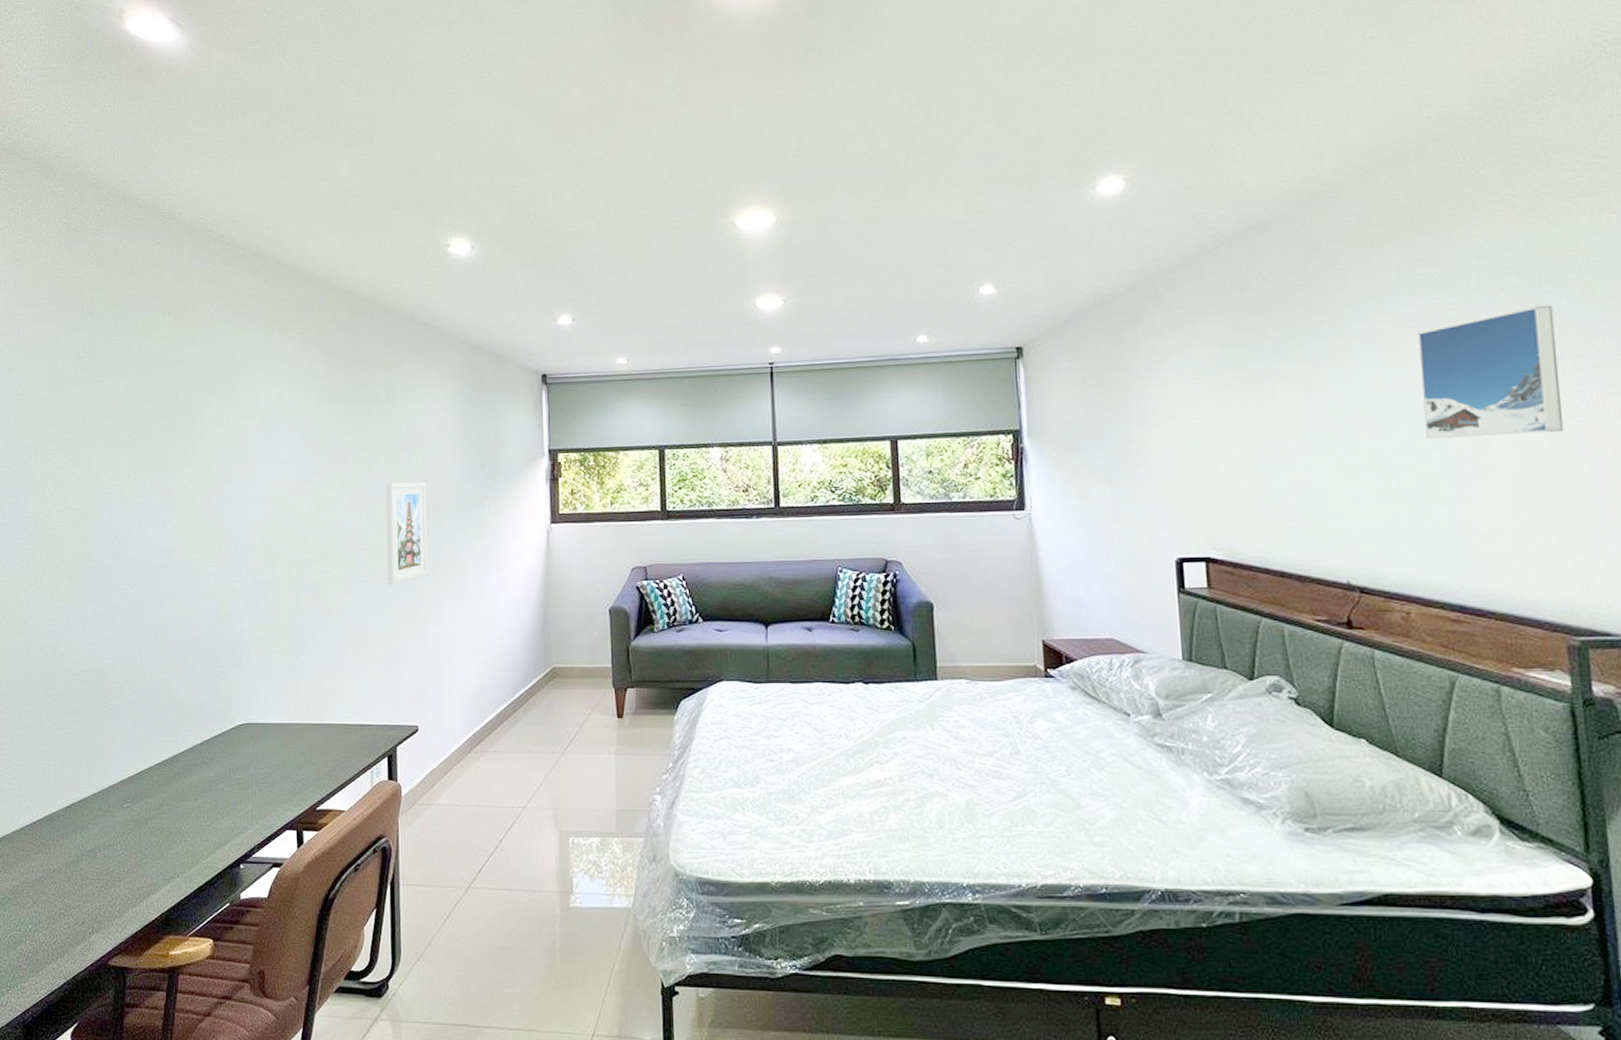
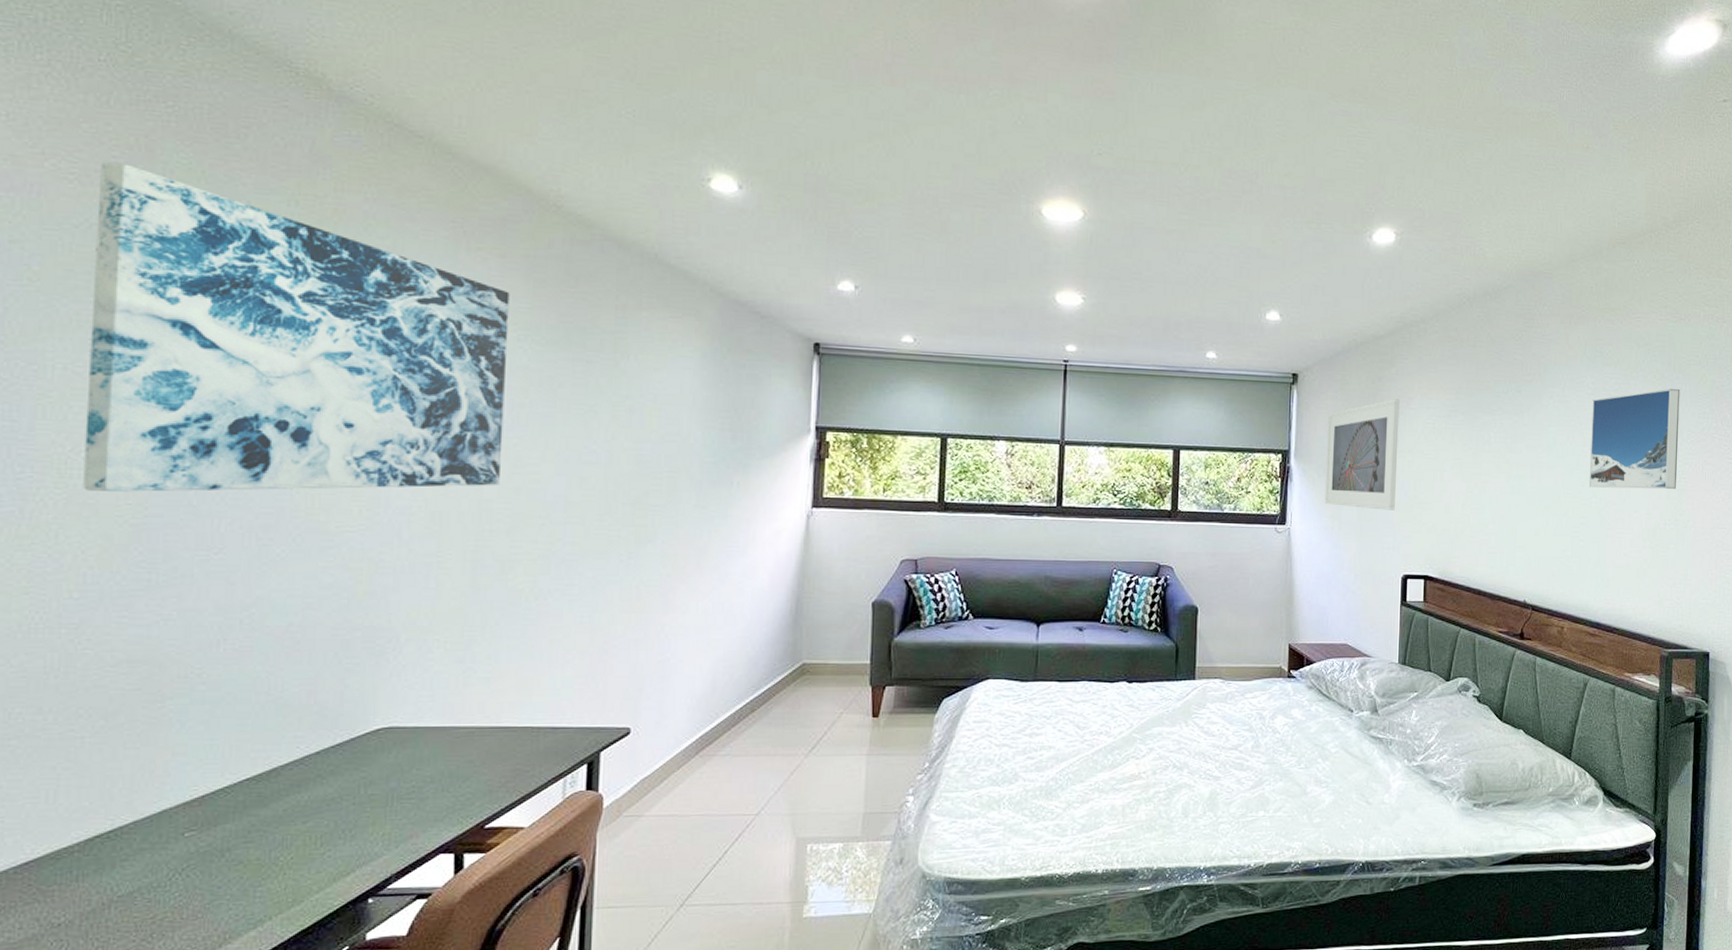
wall art: none [54,303,312,545] -> present [83,162,510,492]
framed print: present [386,481,428,585] -> none [601,446,661,566]
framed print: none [1063,361,1158,487] -> present [1324,399,1400,510]

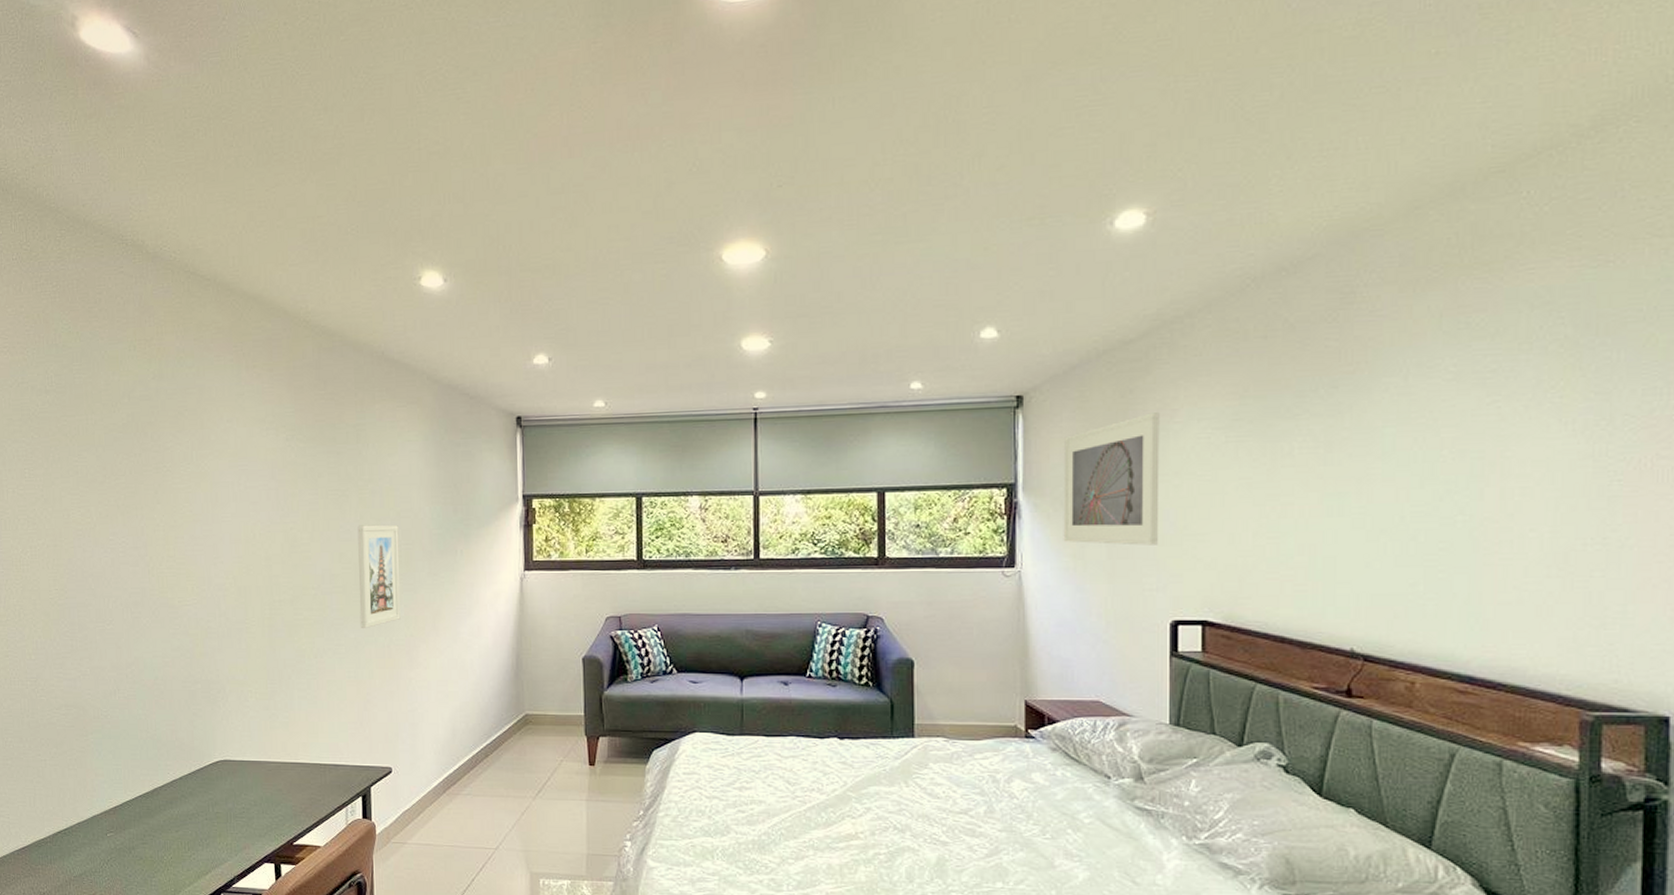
wall art: present [83,162,510,492] -> none [20,334,283,581]
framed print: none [601,446,661,566] -> present [357,524,401,628]
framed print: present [1588,388,1680,490] -> none [1451,358,1609,502]

